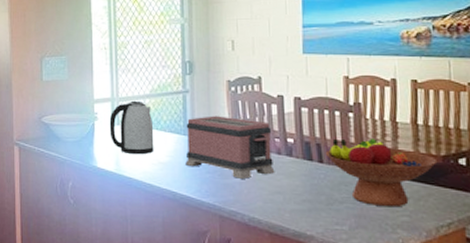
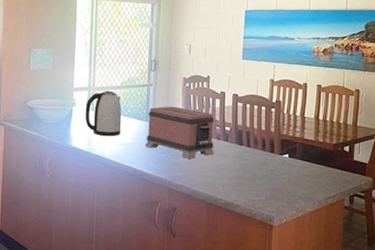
fruit bowl: present [325,138,438,207] -> none [252,128,330,183]

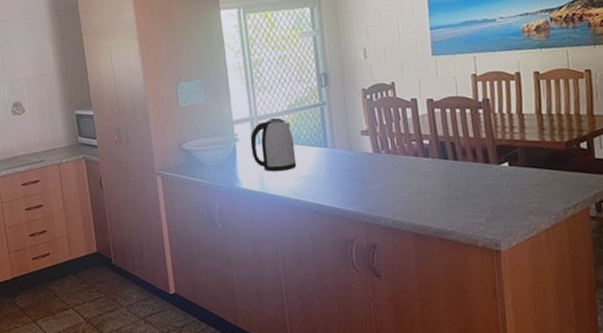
toaster: present [145,106,214,159] -> none [325,124,414,184]

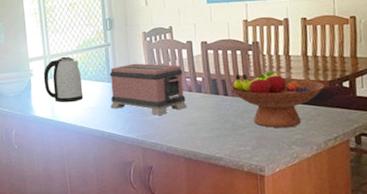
toaster: none [325,124,414,184] -> present [109,63,188,115]
fruit bowl: none [459,132,562,196] -> present [229,71,325,128]

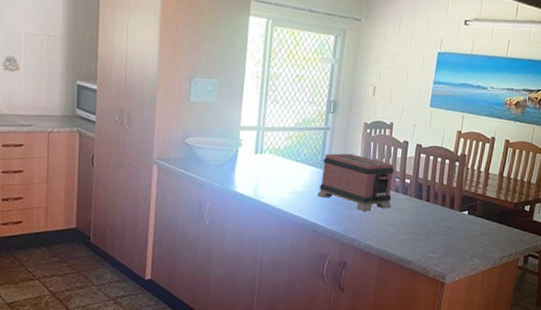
kettle: present [43,56,84,103] -> none [252,131,294,183]
fruit bowl: present [229,71,325,128] -> none [432,182,511,241]

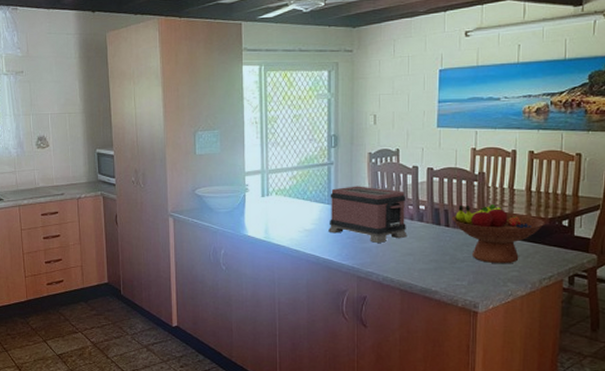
fruit bowl: none [432,182,511,241] -> present [451,205,545,264]

